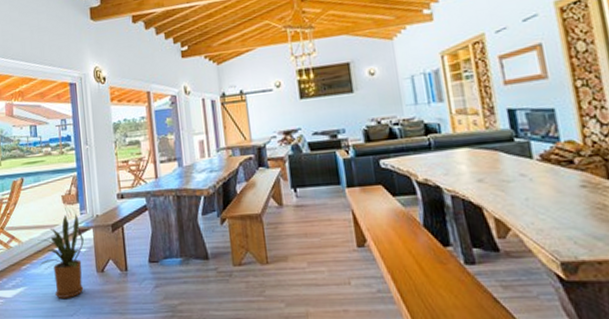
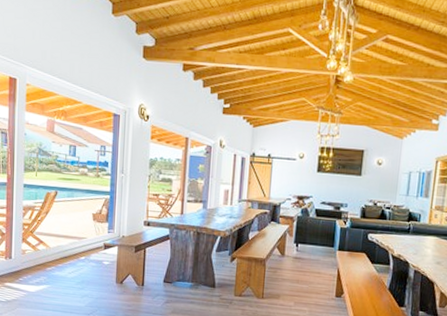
house plant: present [37,213,84,298] -> none [64,231,108,300]

